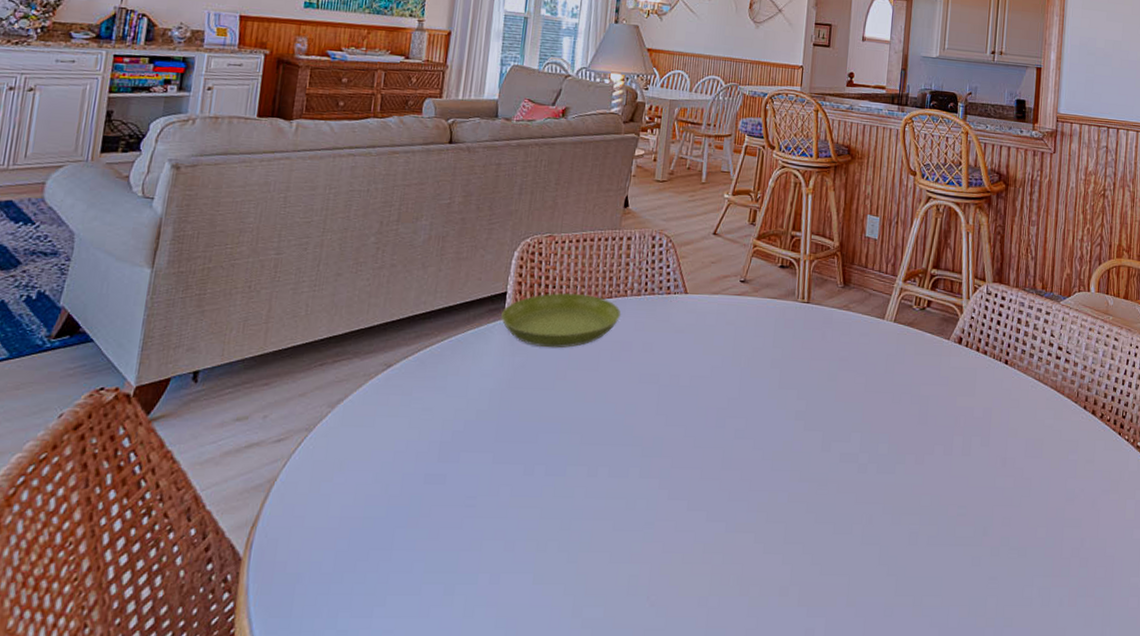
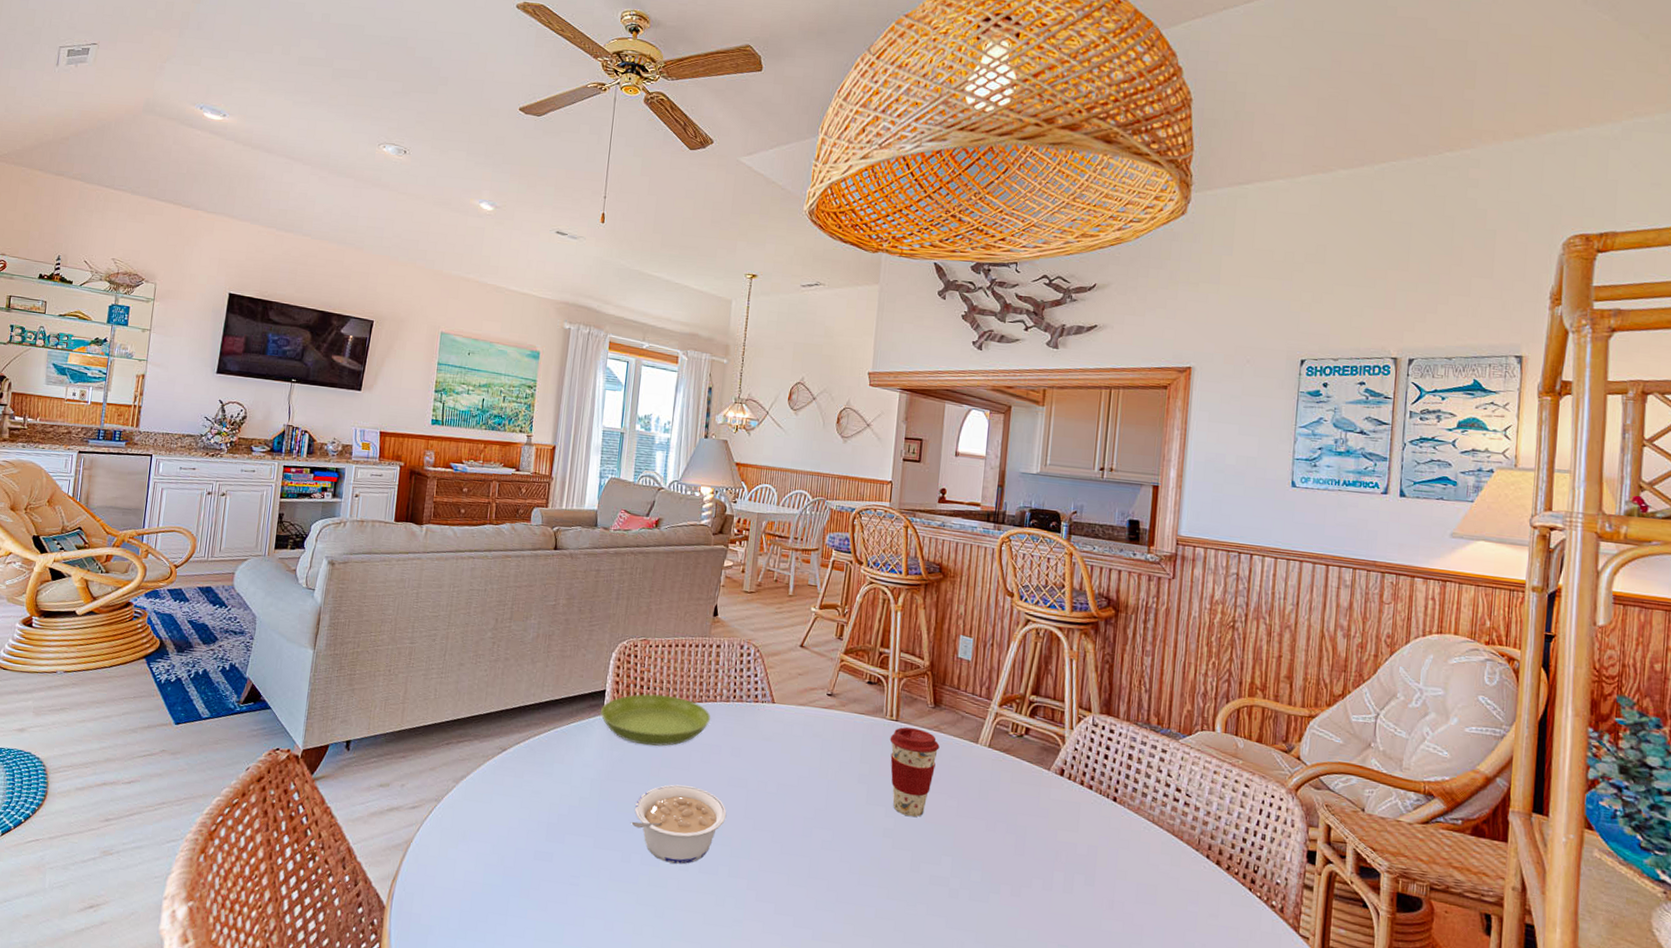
legume: none [533,387,638,471] -> present [630,784,727,864]
coffee cup: none [801,308,849,397] -> present [890,727,940,817]

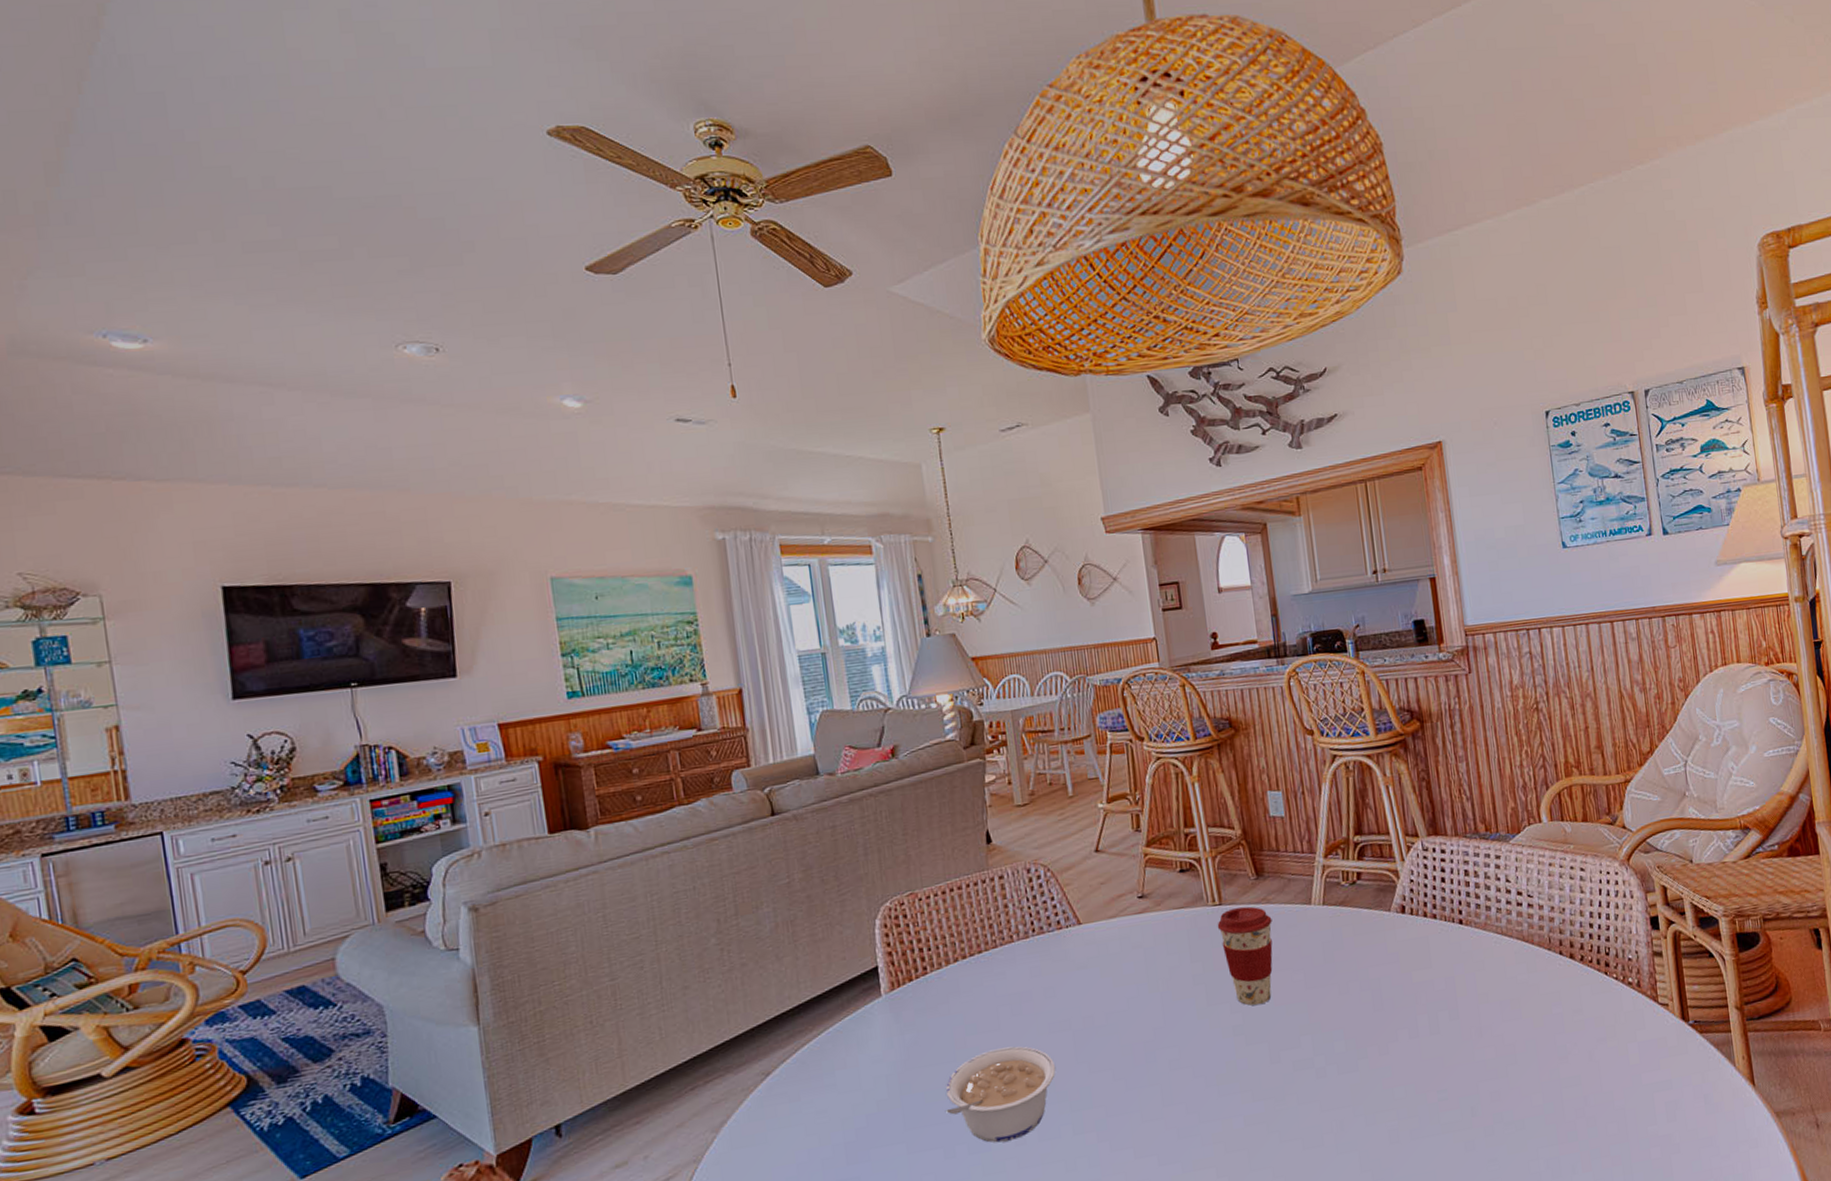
saucer: present [600,694,710,746] -> none [877,949,1011,1018]

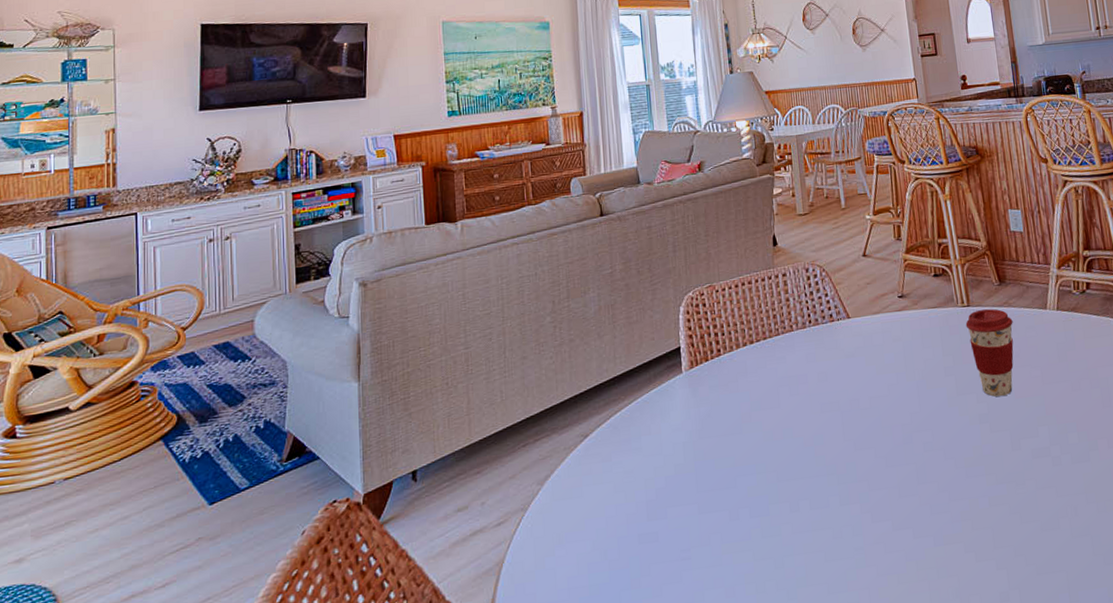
legume: present [945,1046,1056,1143] -> none [731,422,827,509]

